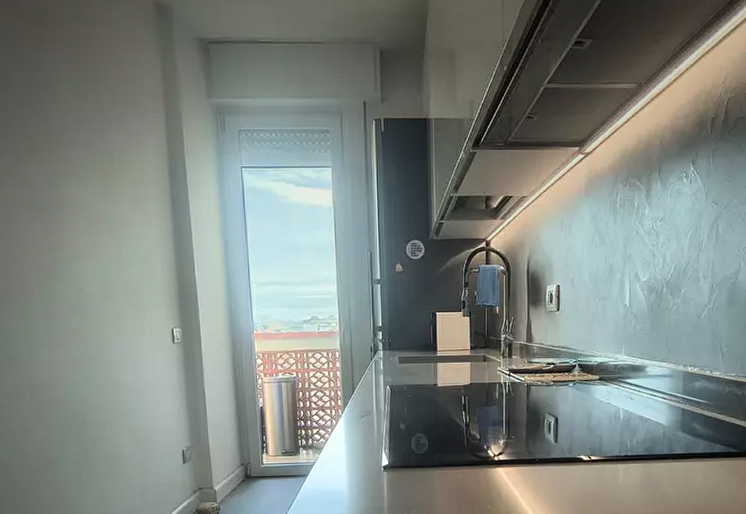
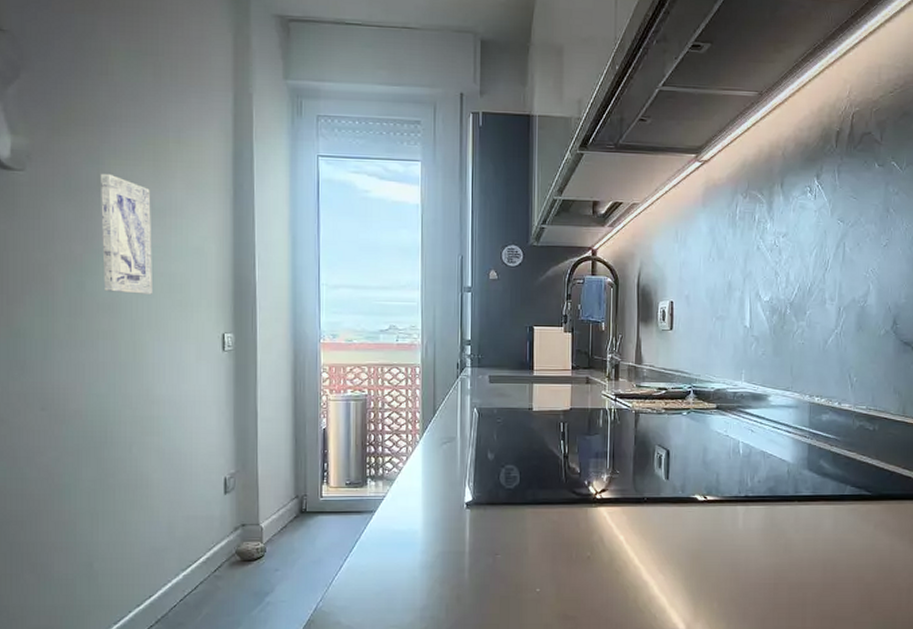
wall art: none [60,193,111,297] -> present [101,173,152,294]

